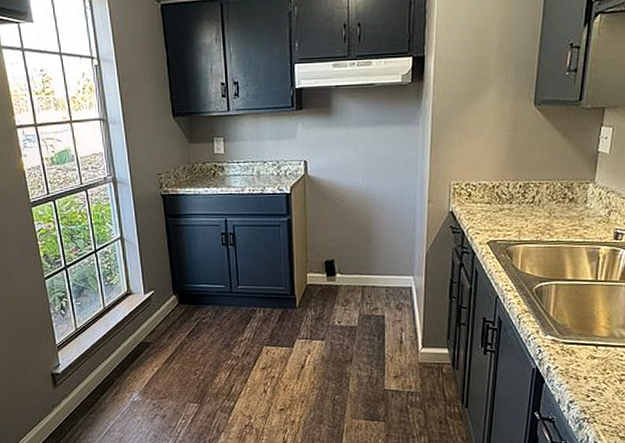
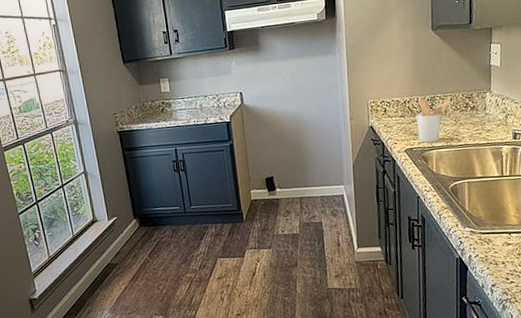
utensil holder: none [504,185,547,236] -> present [416,98,451,143]

